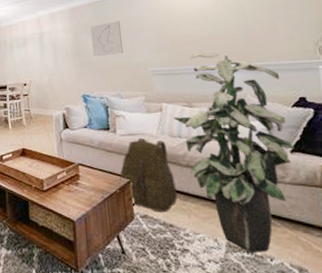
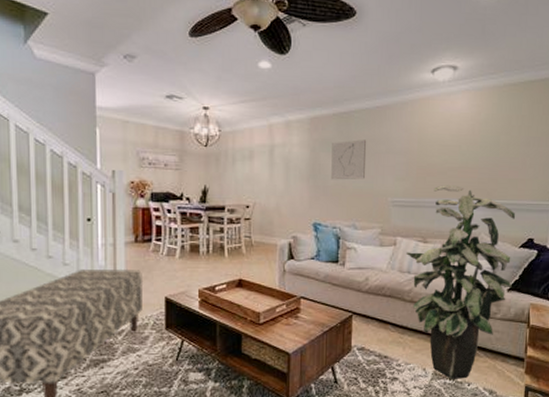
backpack: present [119,137,177,213] -> none [342,272,397,345]

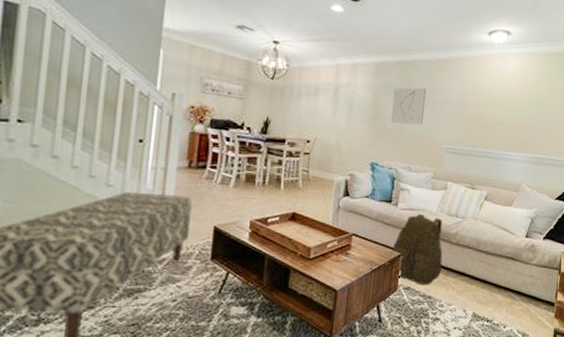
backpack: none [342,272,397,345] -> present [391,213,443,285]
indoor plant: present [405,185,516,379] -> none [454,137,554,321]

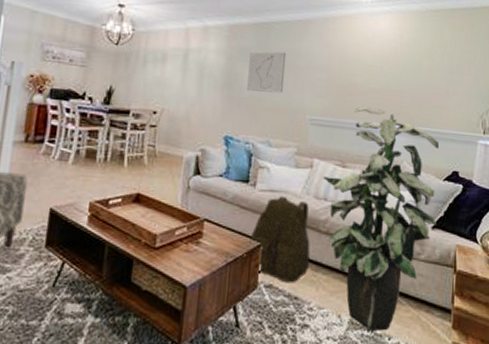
indoor plant: none [454,137,554,321] -> present [322,106,440,331]

